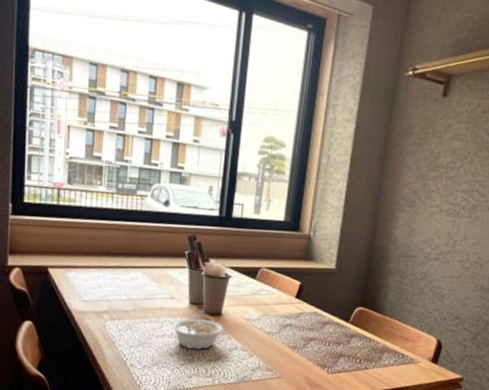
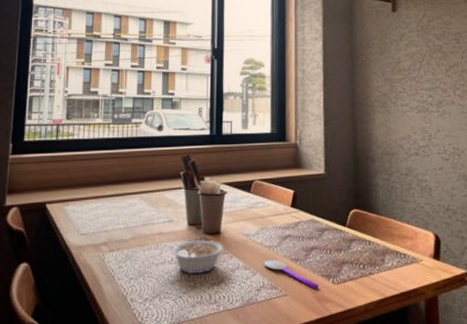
spoon: none [261,344,313,376] -> present [263,259,319,289]

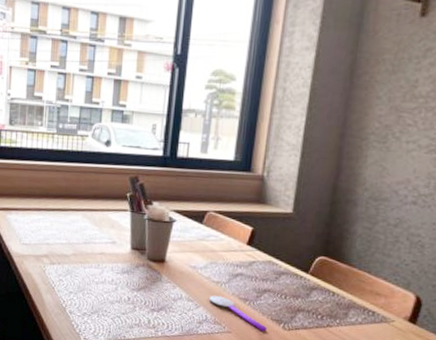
legume: present [163,240,224,275] -> none [104,262,168,298]

